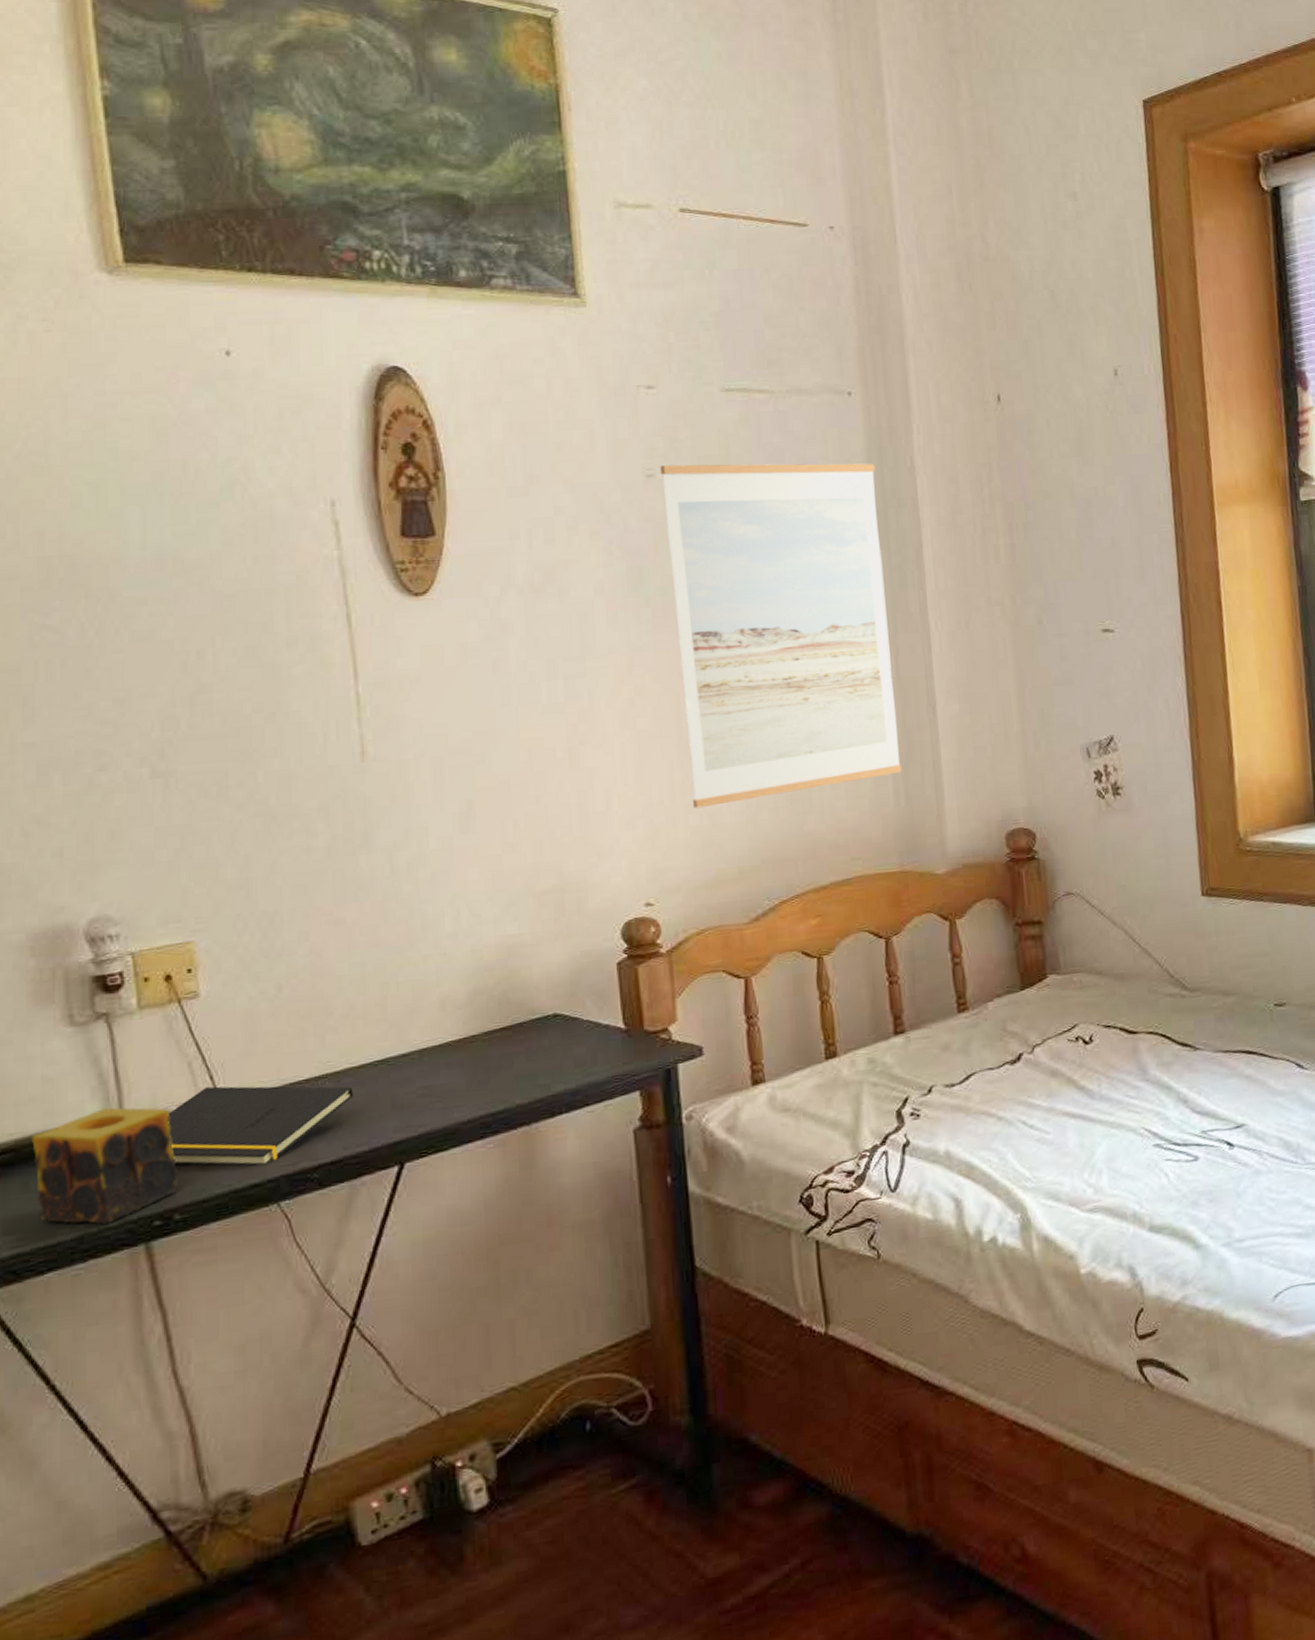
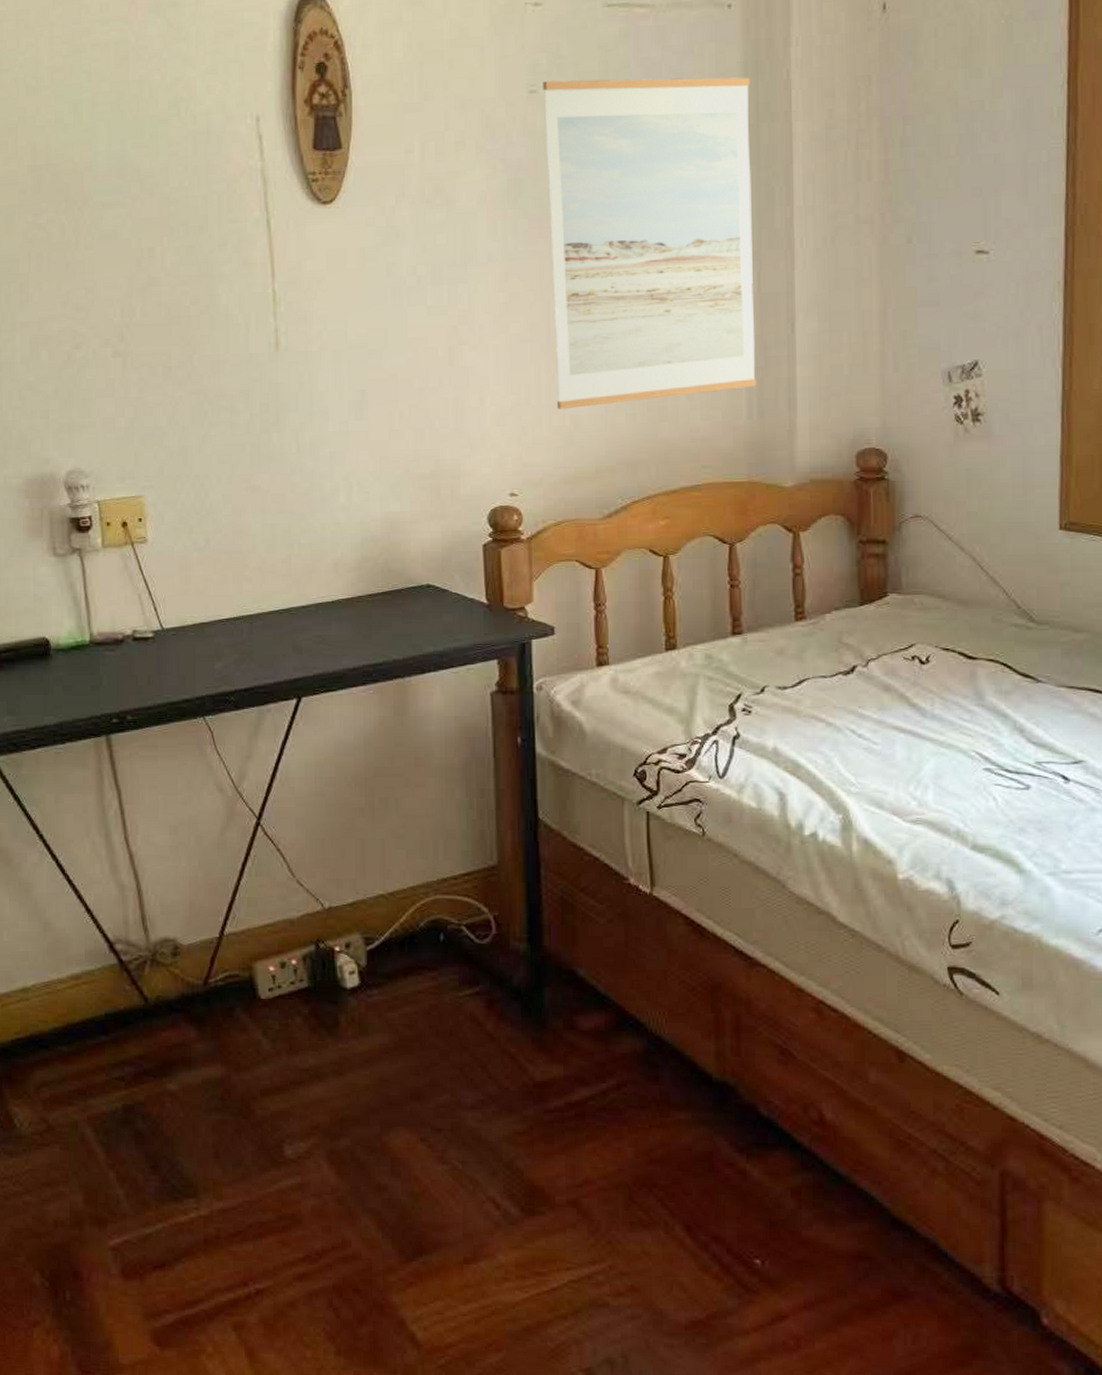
candle: present [32,1107,178,1225] -> none [27,625,130,716]
notepad: present [167,1086,354,1166] -> none [123,617,263,685]

